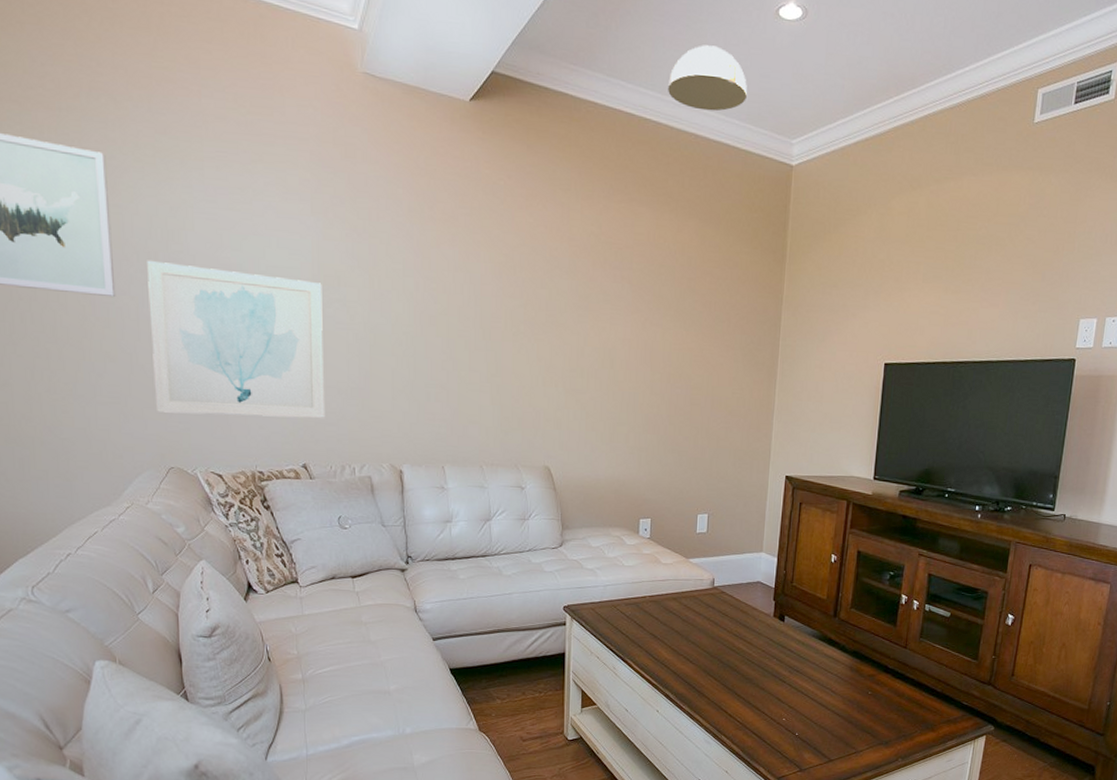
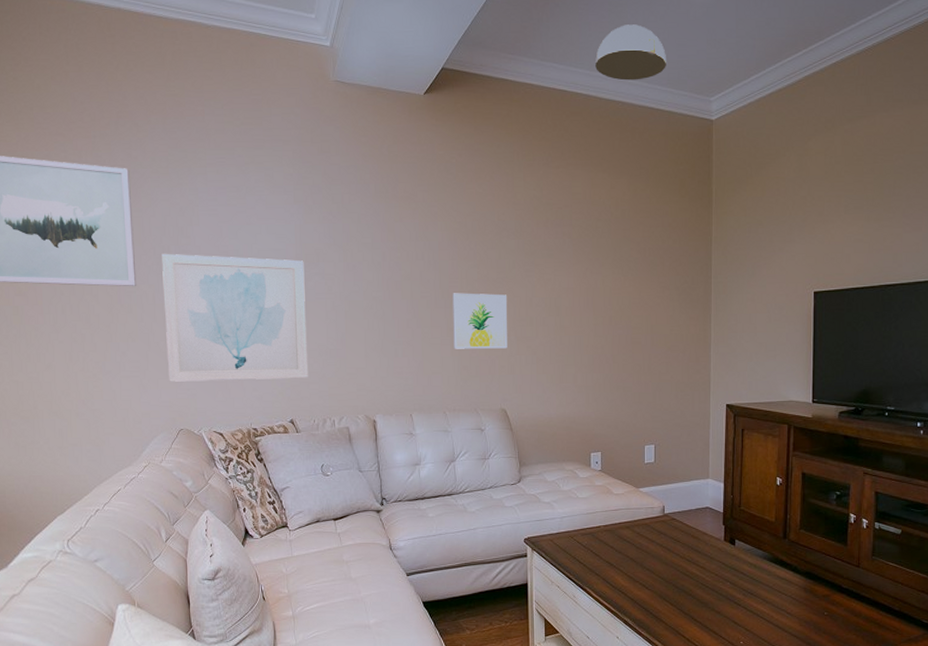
wall art: none [494,334,557,401] -> present [452,293,508,349]

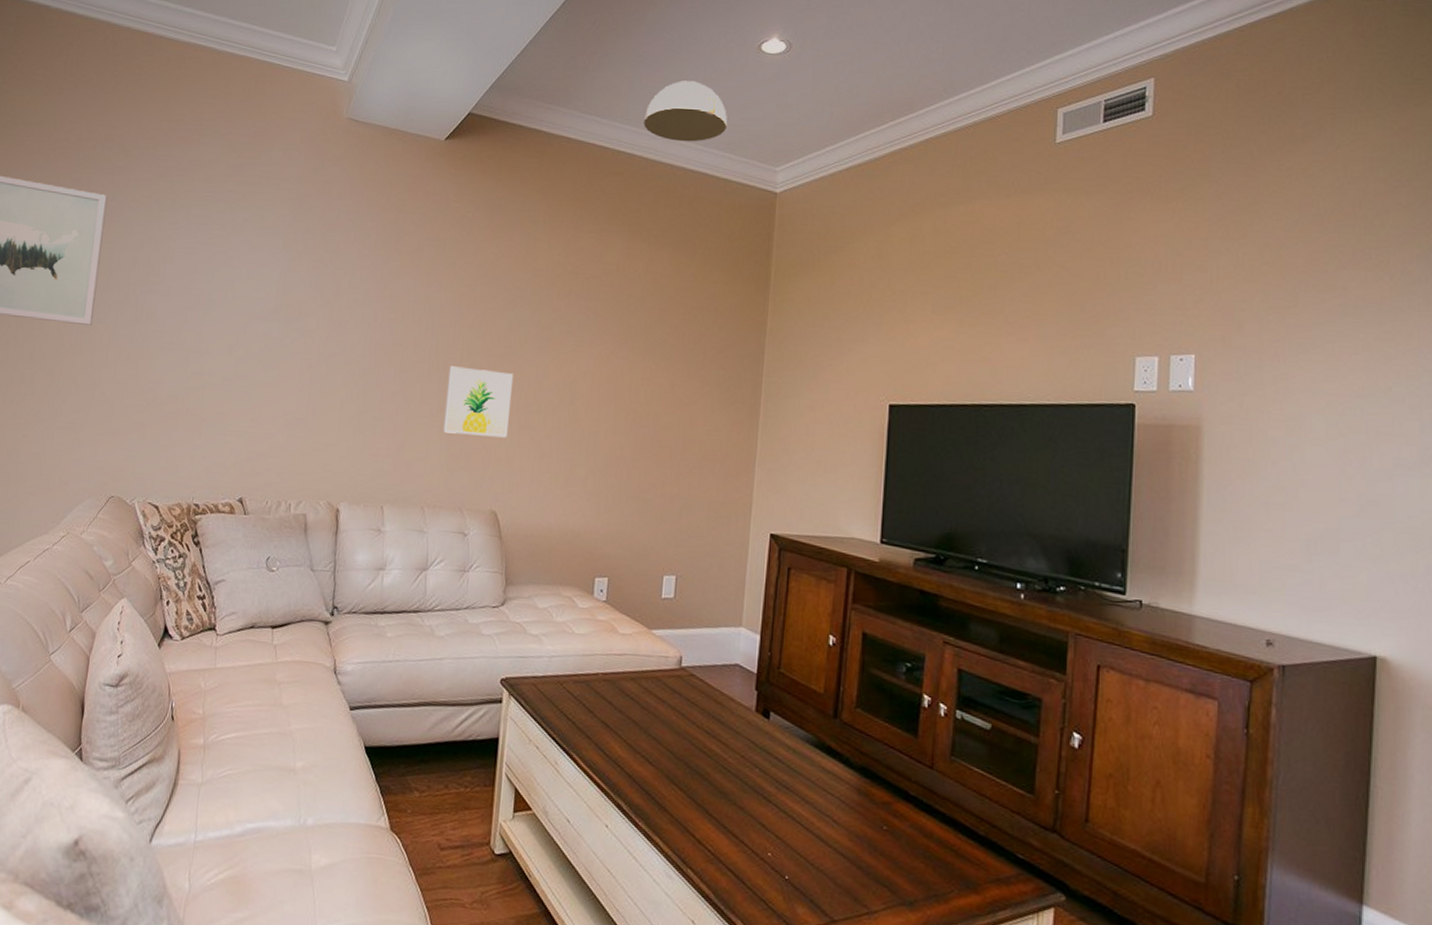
wall art: present [162,253,309,382] -> none [108,291,283,450]

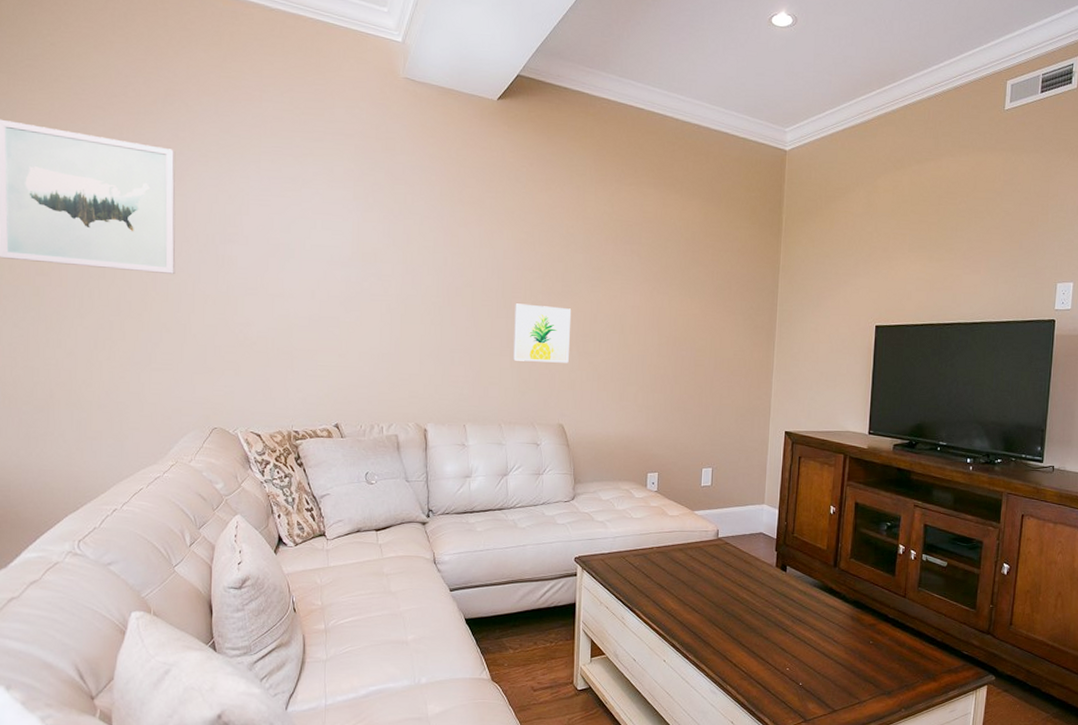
ceiling light: present [644,80,727,142] -> none [673,49,744,105]

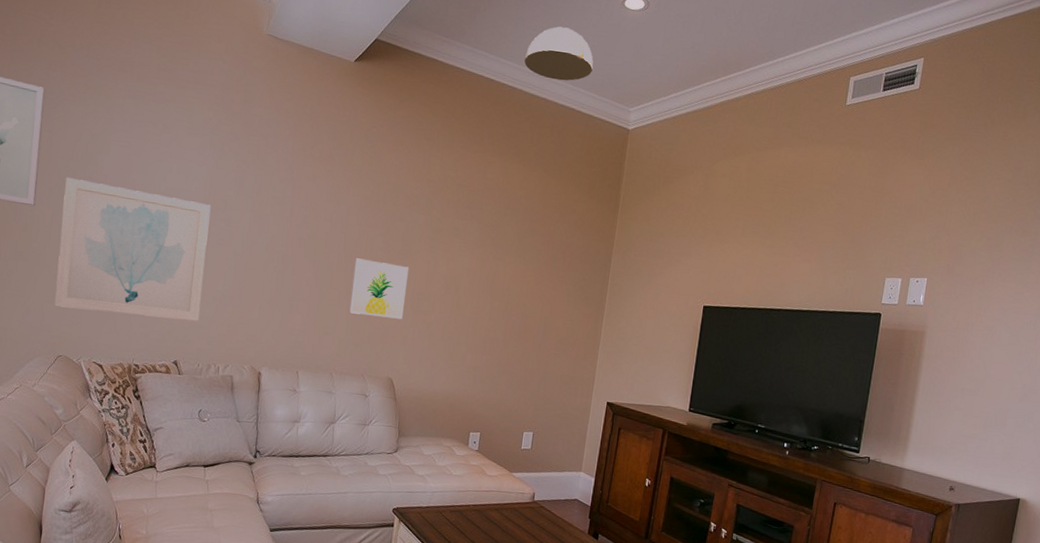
wall art: none [204,241,360,382] -> present [54,177,211,321]
ceiling light: none [673,49,744,105] -> present [524,26,593,81]

